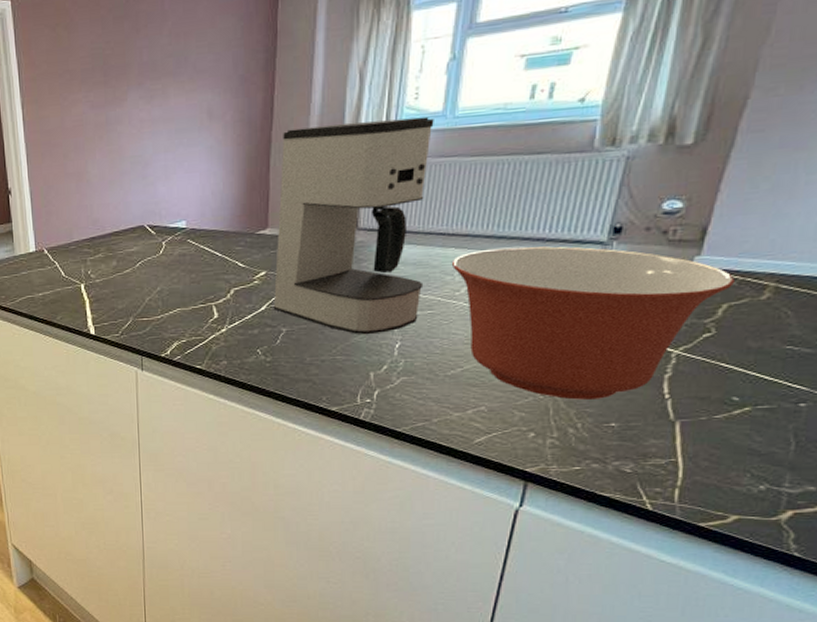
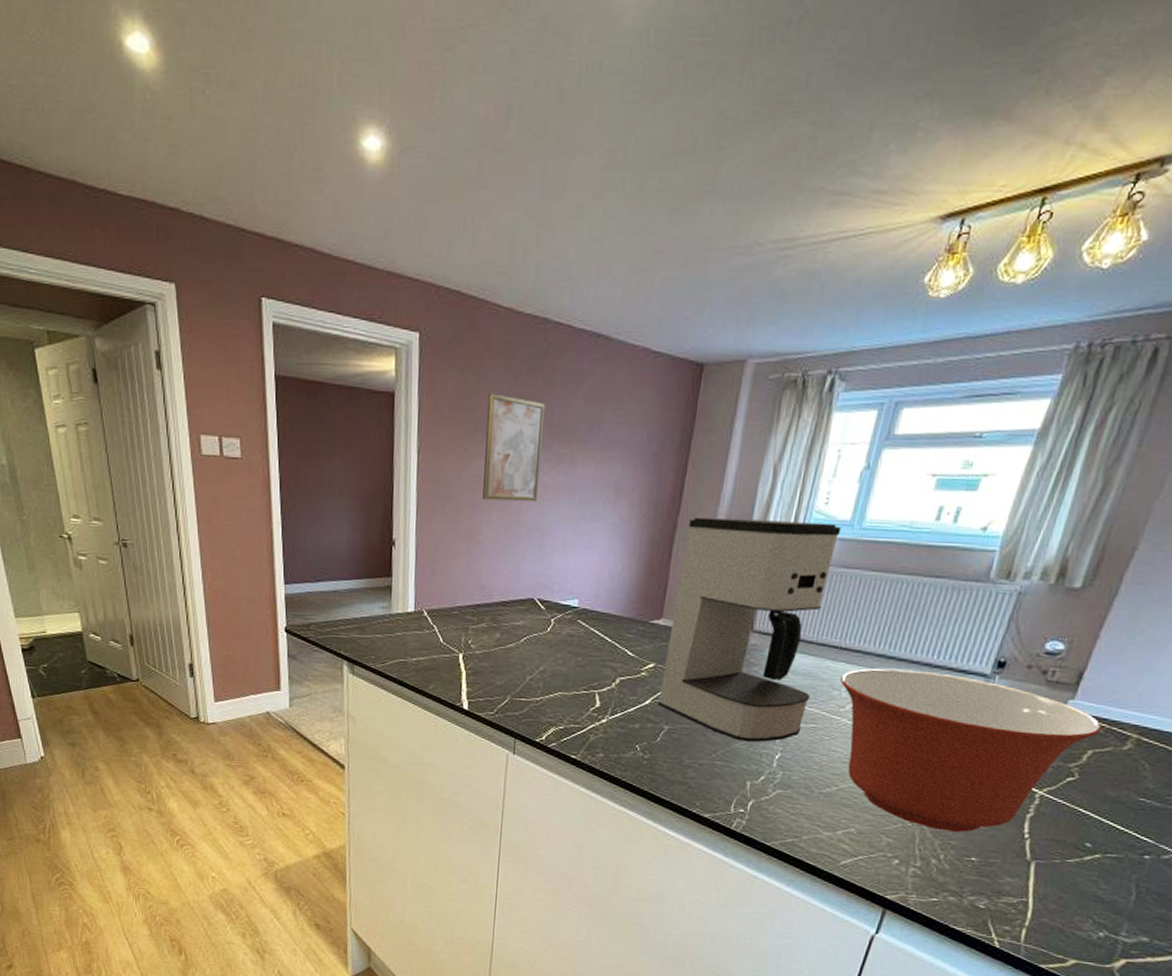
wall art: none [79,43,136,141] -> present [483,393,546,502]

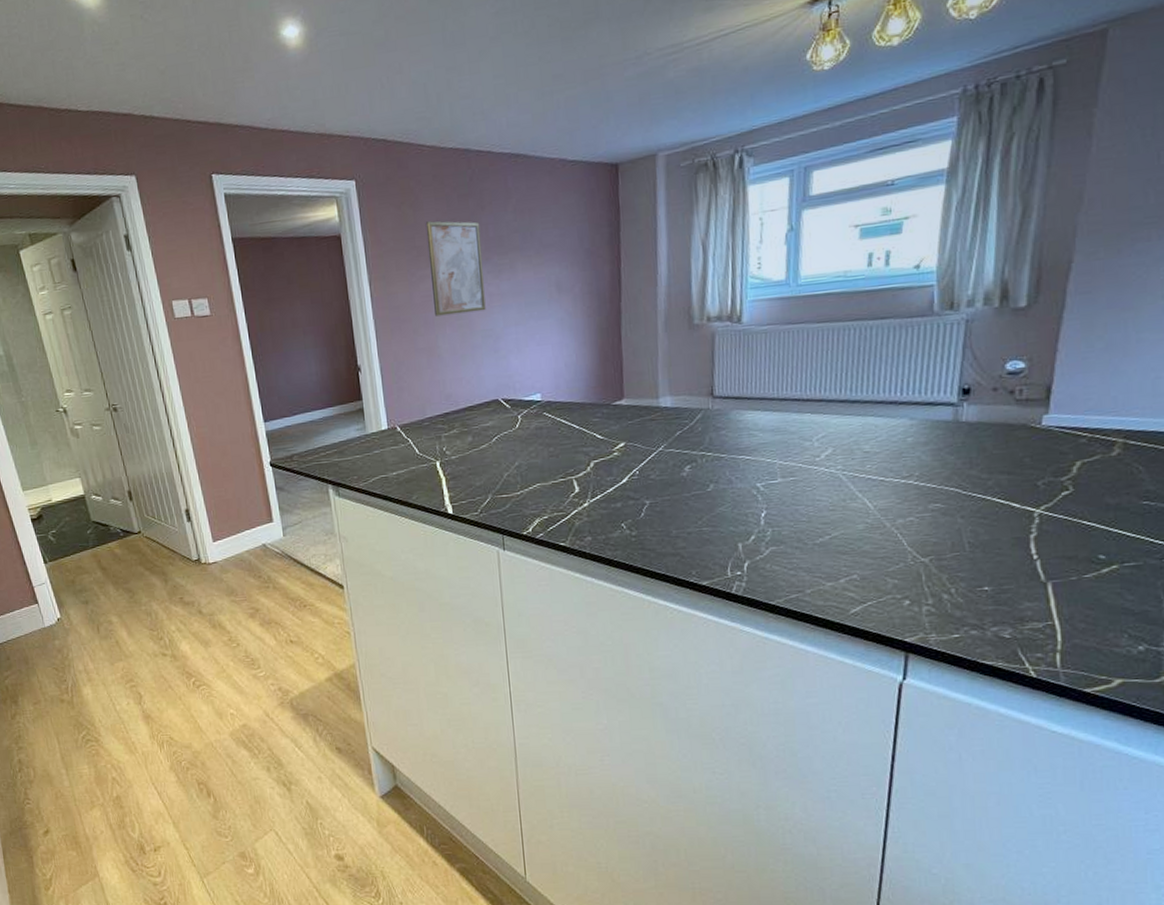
coffee maker: present [657,517,841,742] -> none [632,285,784,505]
mixing bowl: present [840,668,1103,832] -> none [808,409,1086,564]

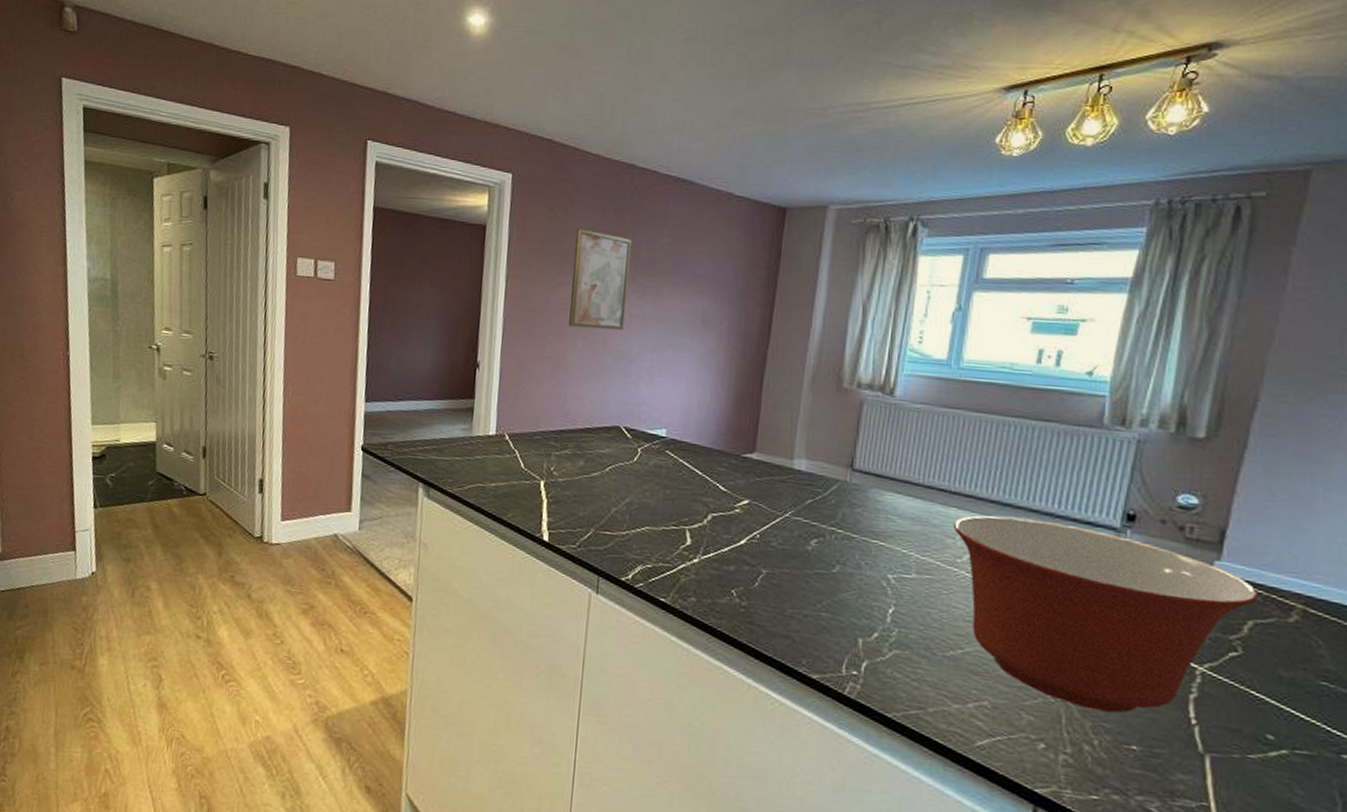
mixing bowl: none [808,409,1086,564] -> present [953,515,1260,714]

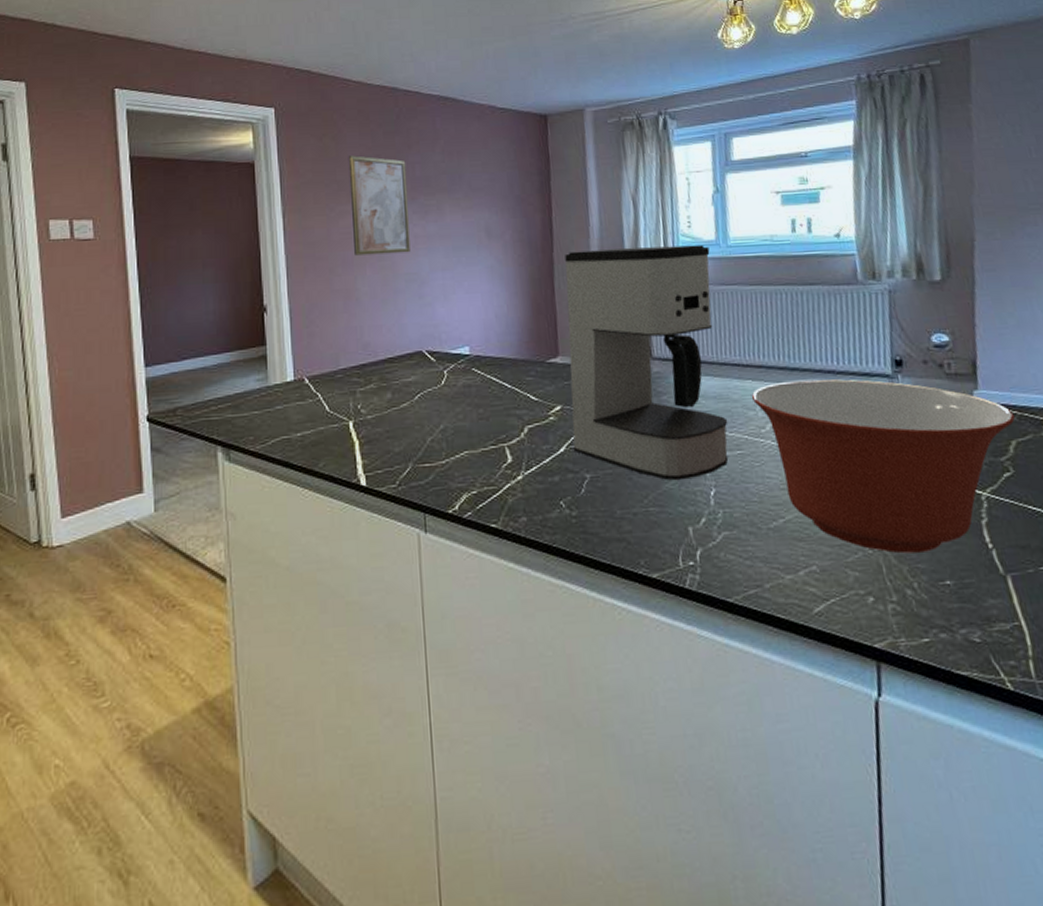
coffee maker: none [753,351,938,593] -> present [565,245,729,481]

